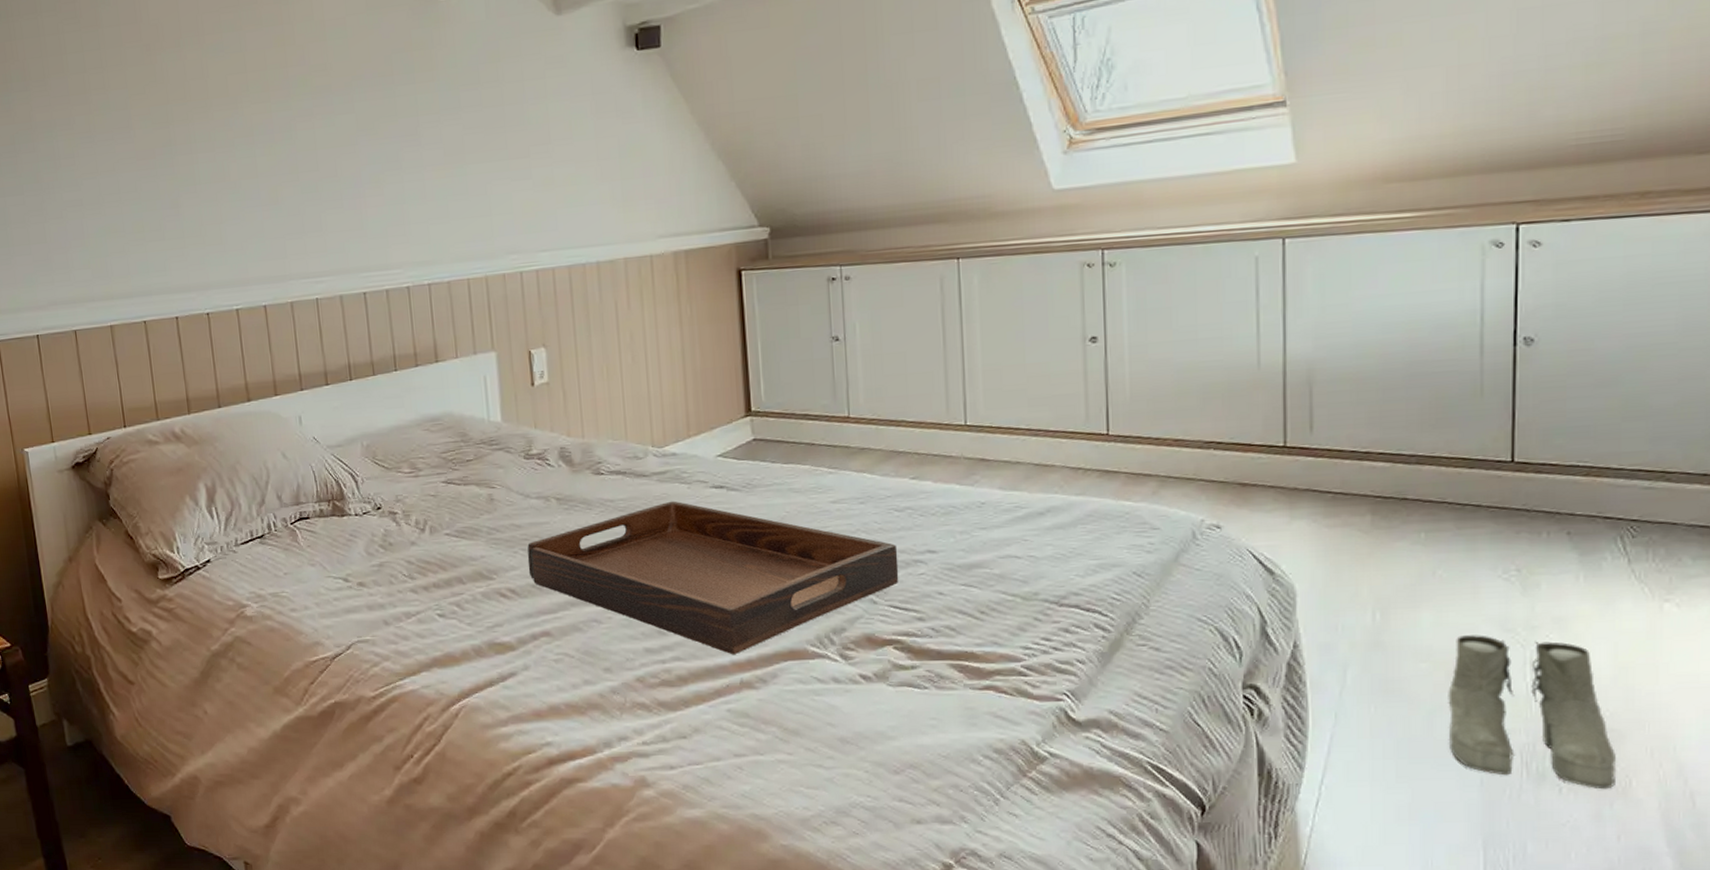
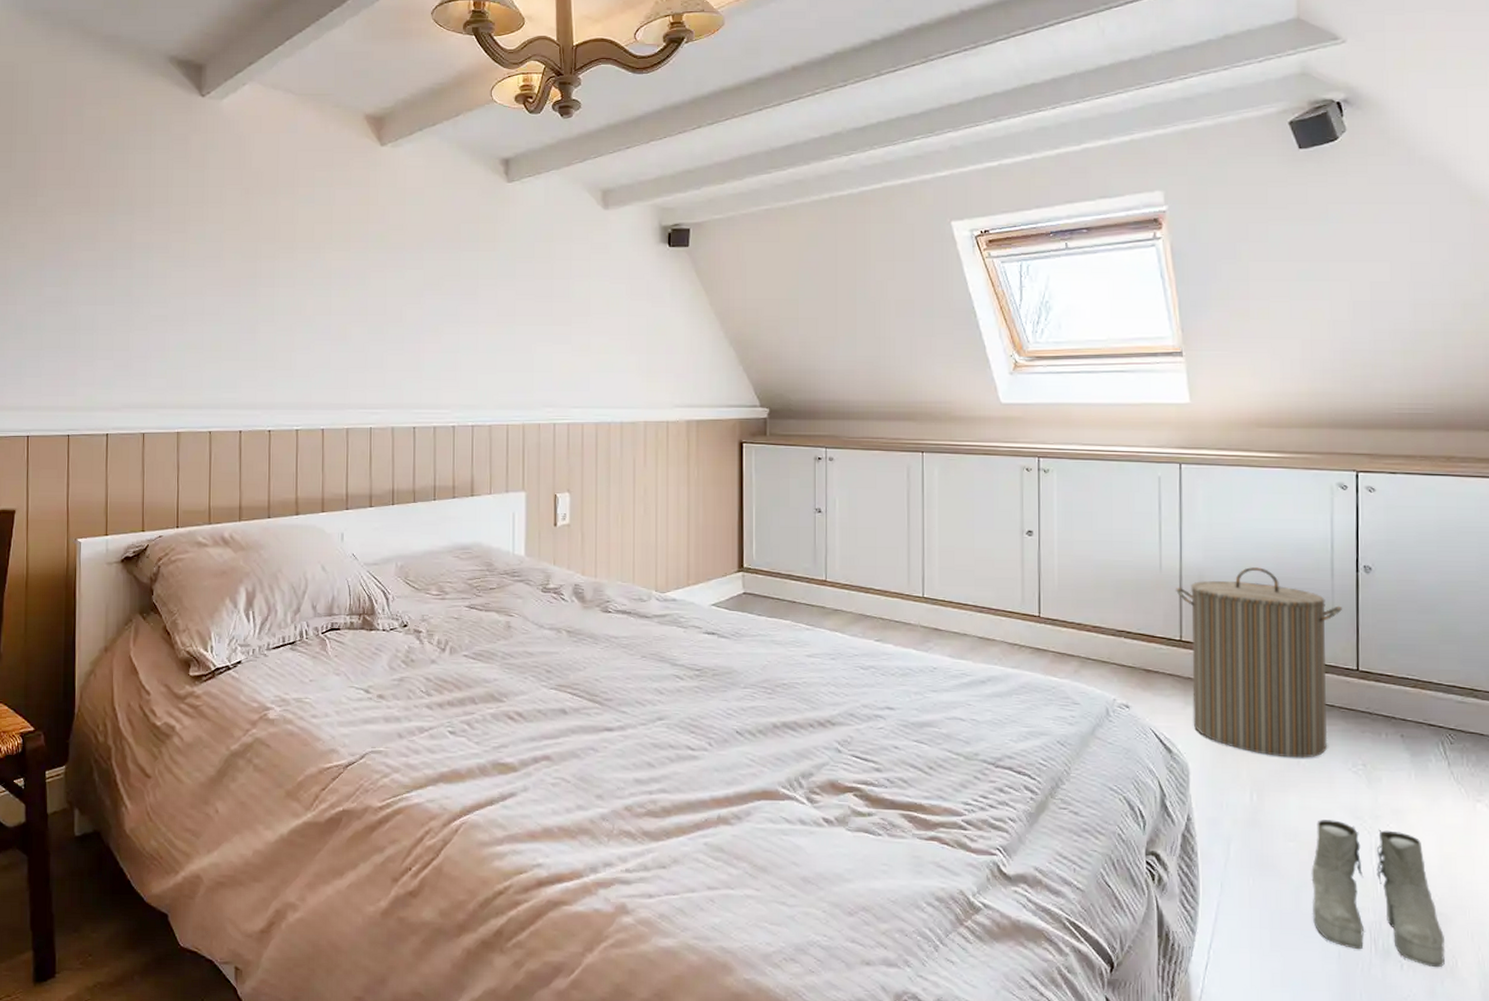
serving tray: present [527,501,899,655] -> none [536,642,861,791]
laundry hamper: none [1278,352,1494,569] -> present [1176,567,1342,758]

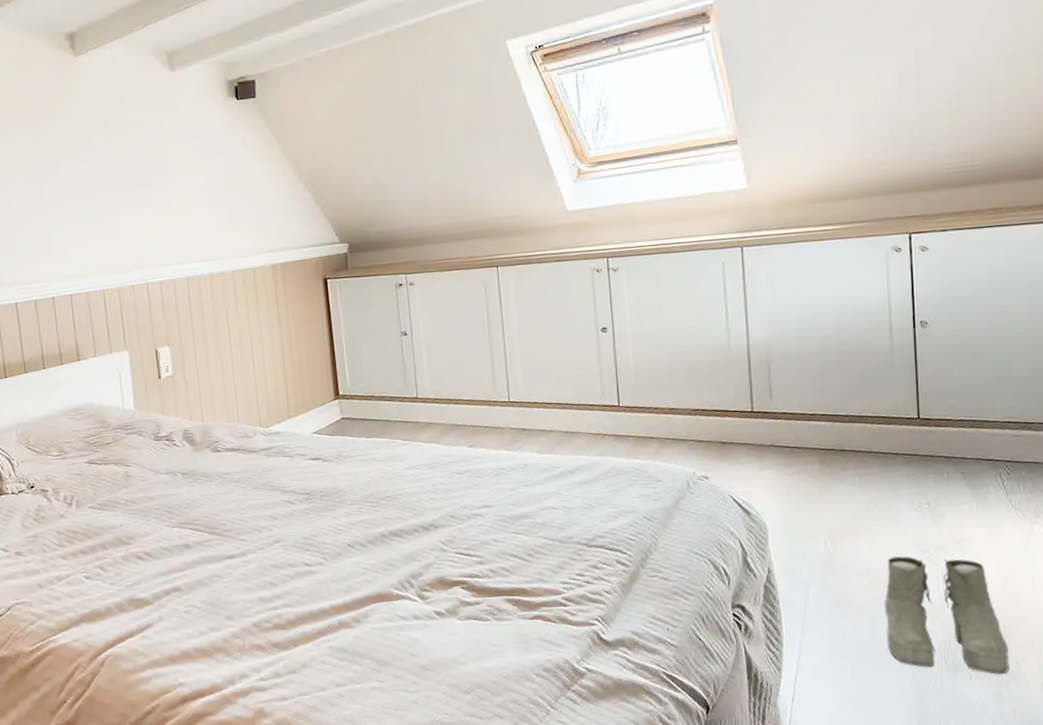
laundry hamper: present [1176,567,1342,758] -> none [745,335,902,506]

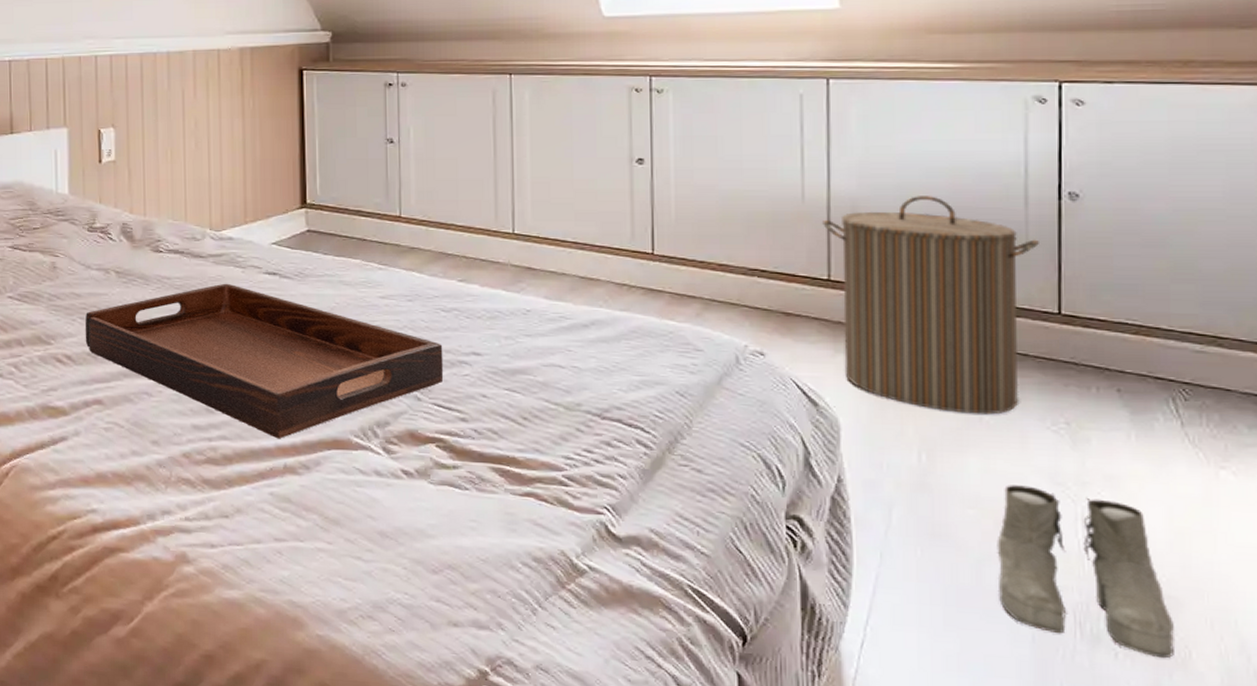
serving tray: none [159,472,463,600] -> present [85,283,444,439]
laundry hamper: none [745,335,902,506] -> present [823,196,1039,415]

